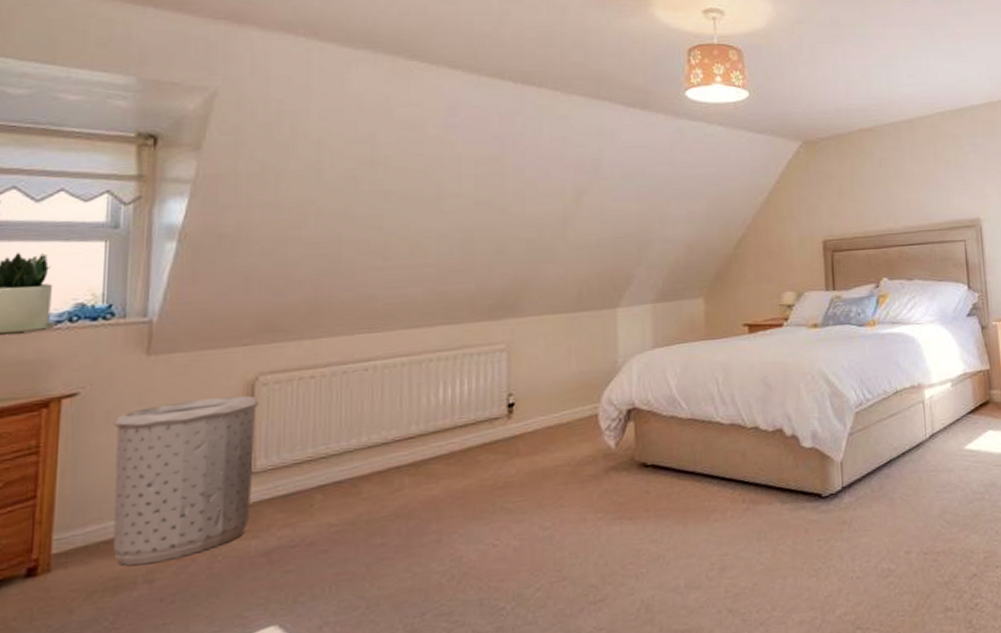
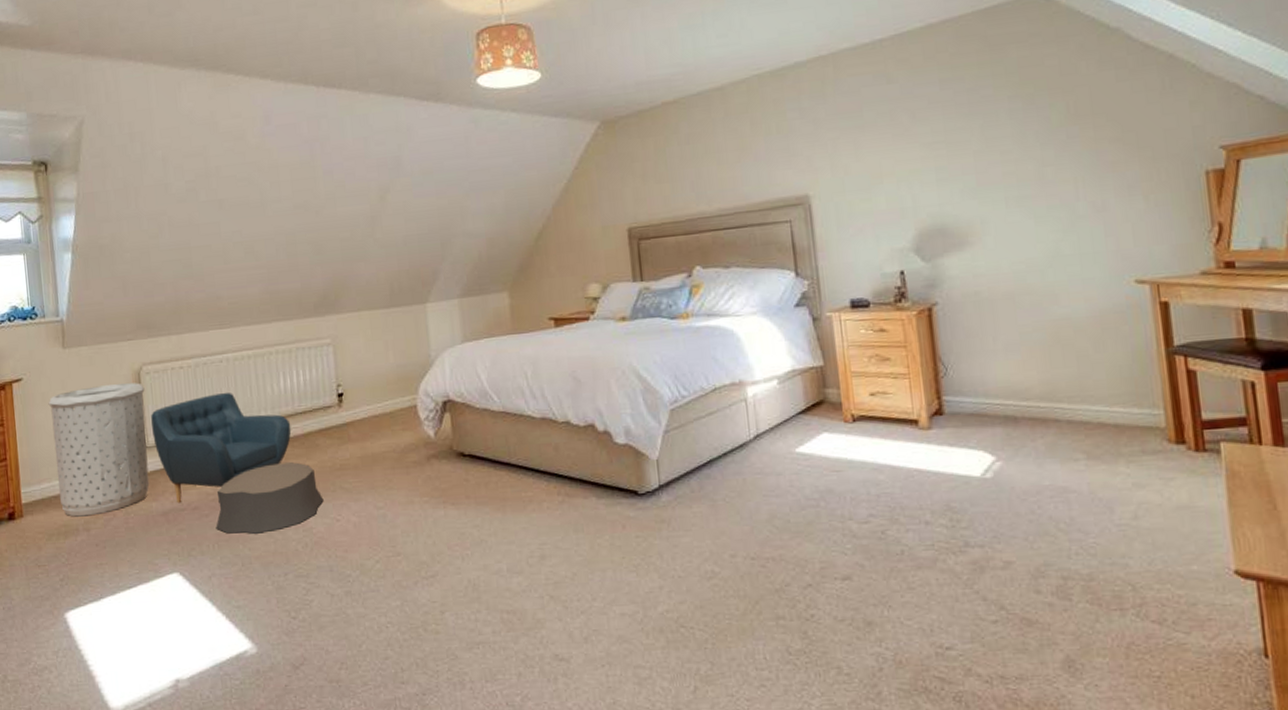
armchair: none [263,404,447,540] -> present [151,392,292,504]
pouf: none [336,482,480,572] -> present [216,462,324,534]

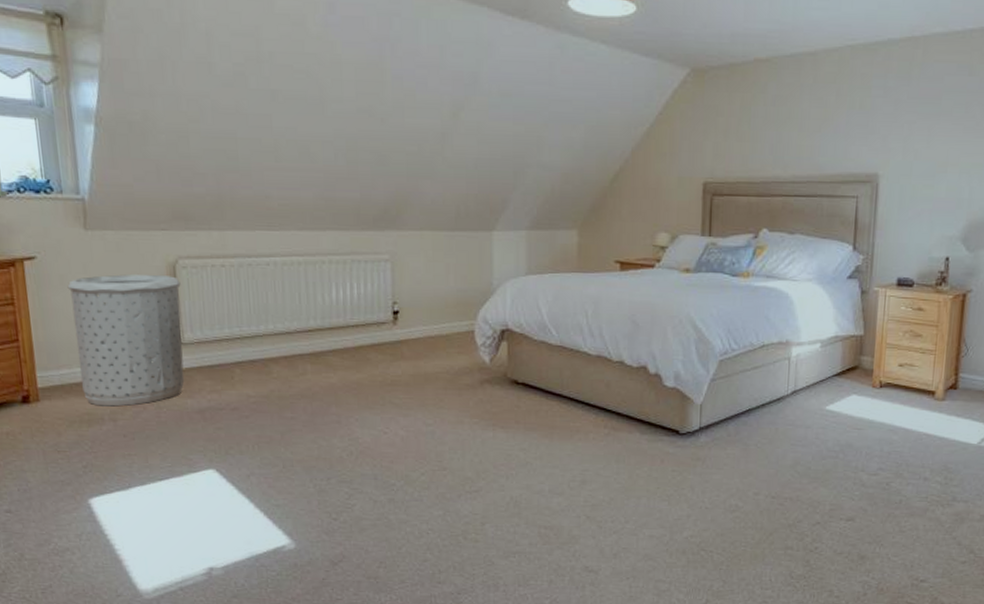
armchair: present [151,392,292,504] -> none [187,296,342,403]
pouf: present [216,462,324,534] -> none [256,373,372,439]

